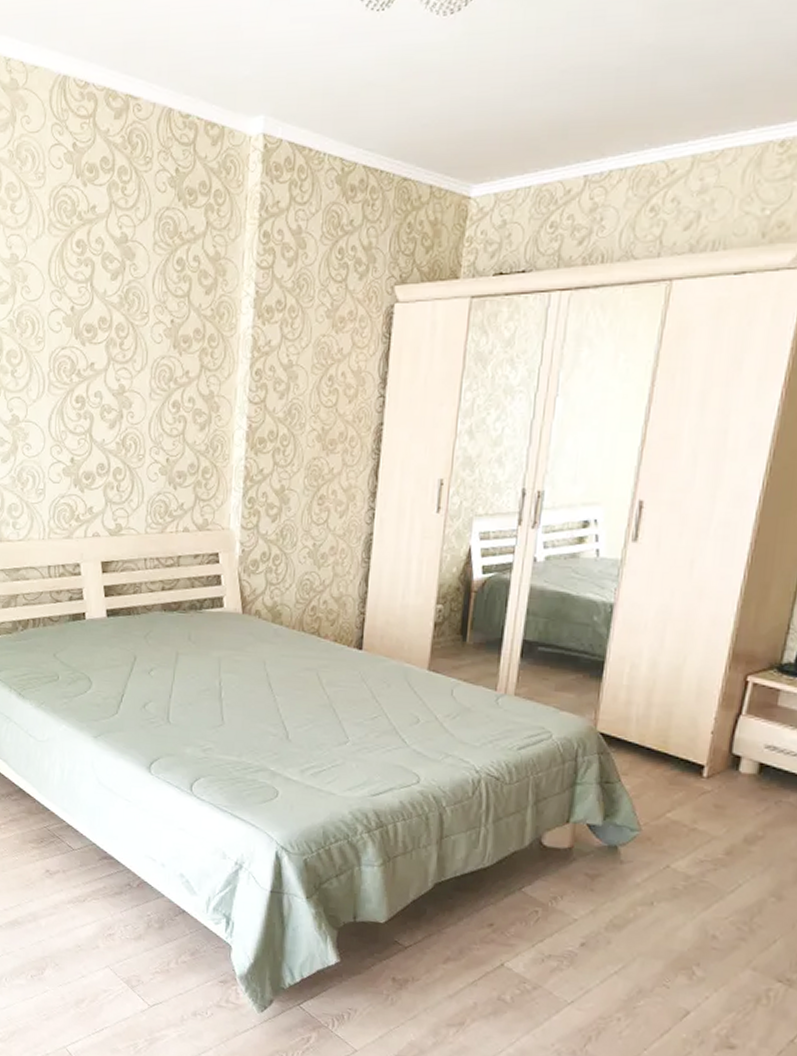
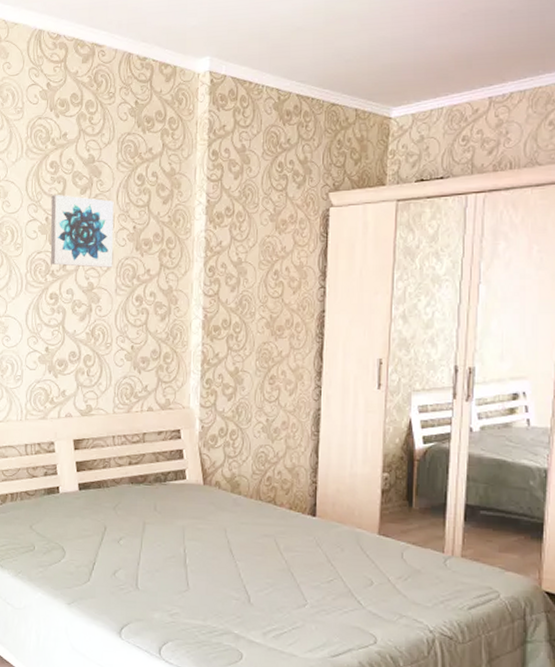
wall art: none [76,280,150,368] -> present [50,195,114,268]

